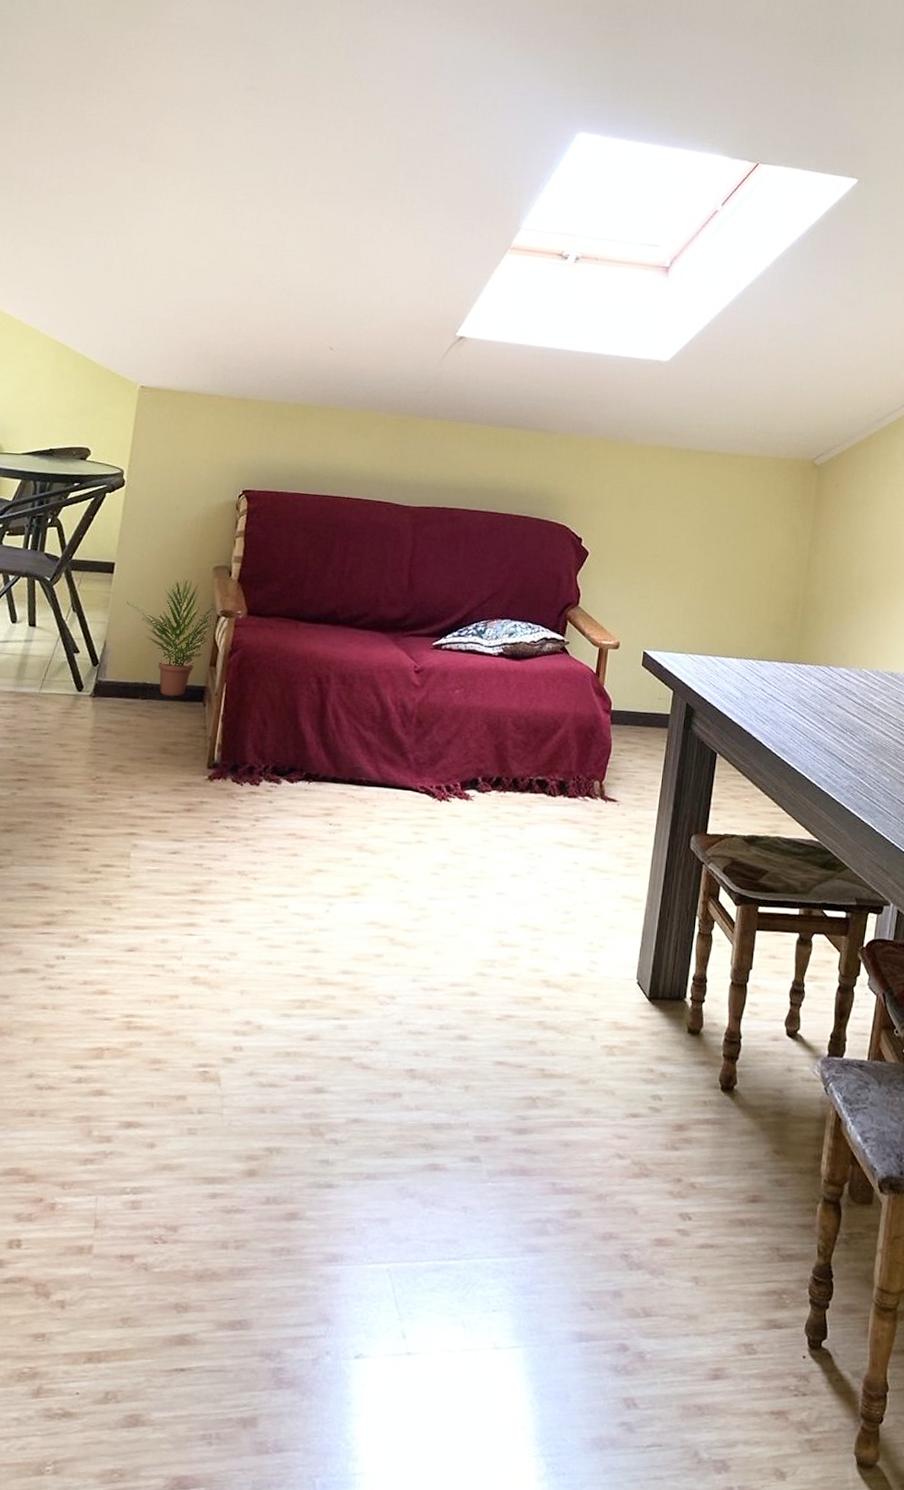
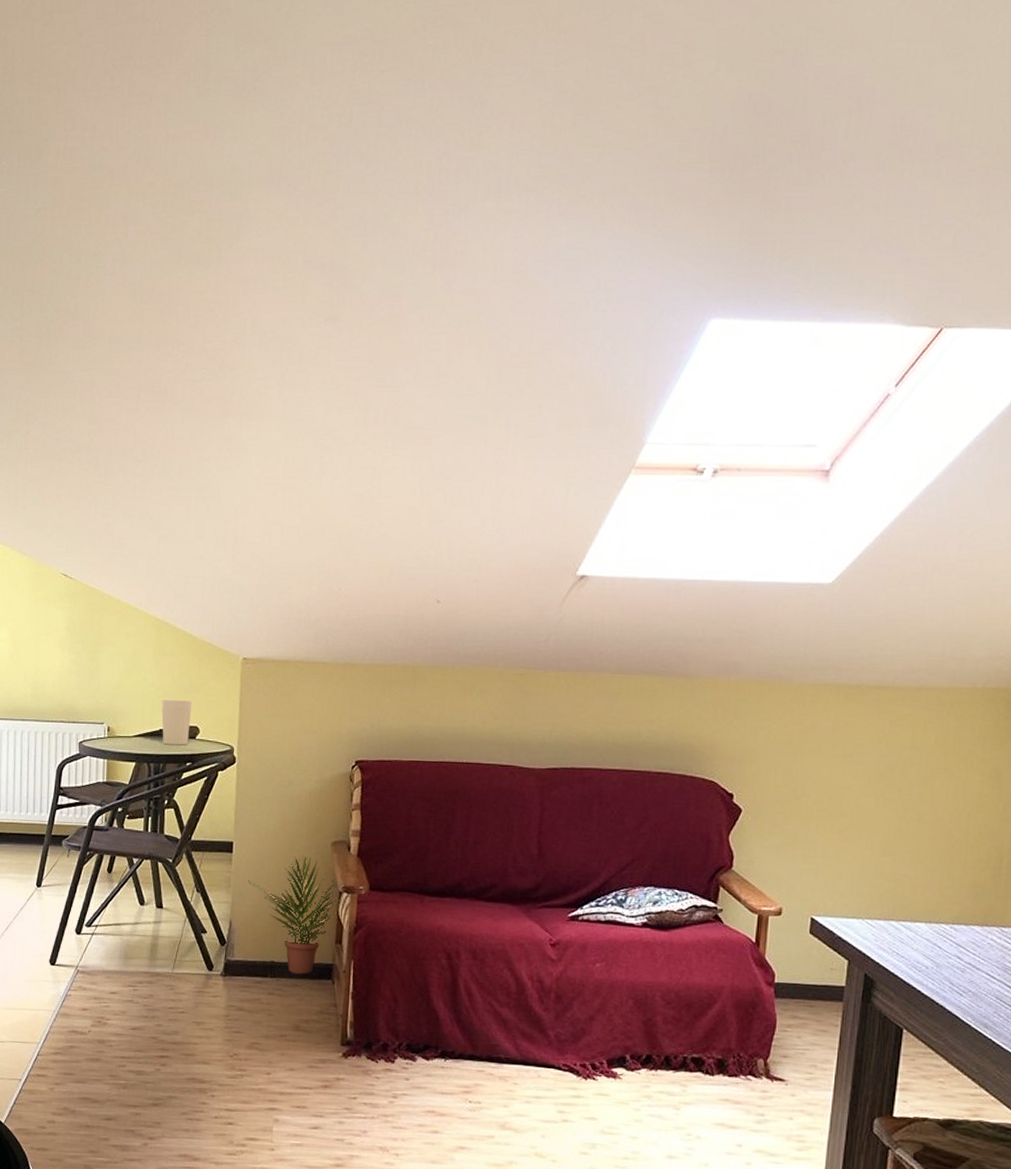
cup: none [52,420,86,467] -> present [161,700,193,747]

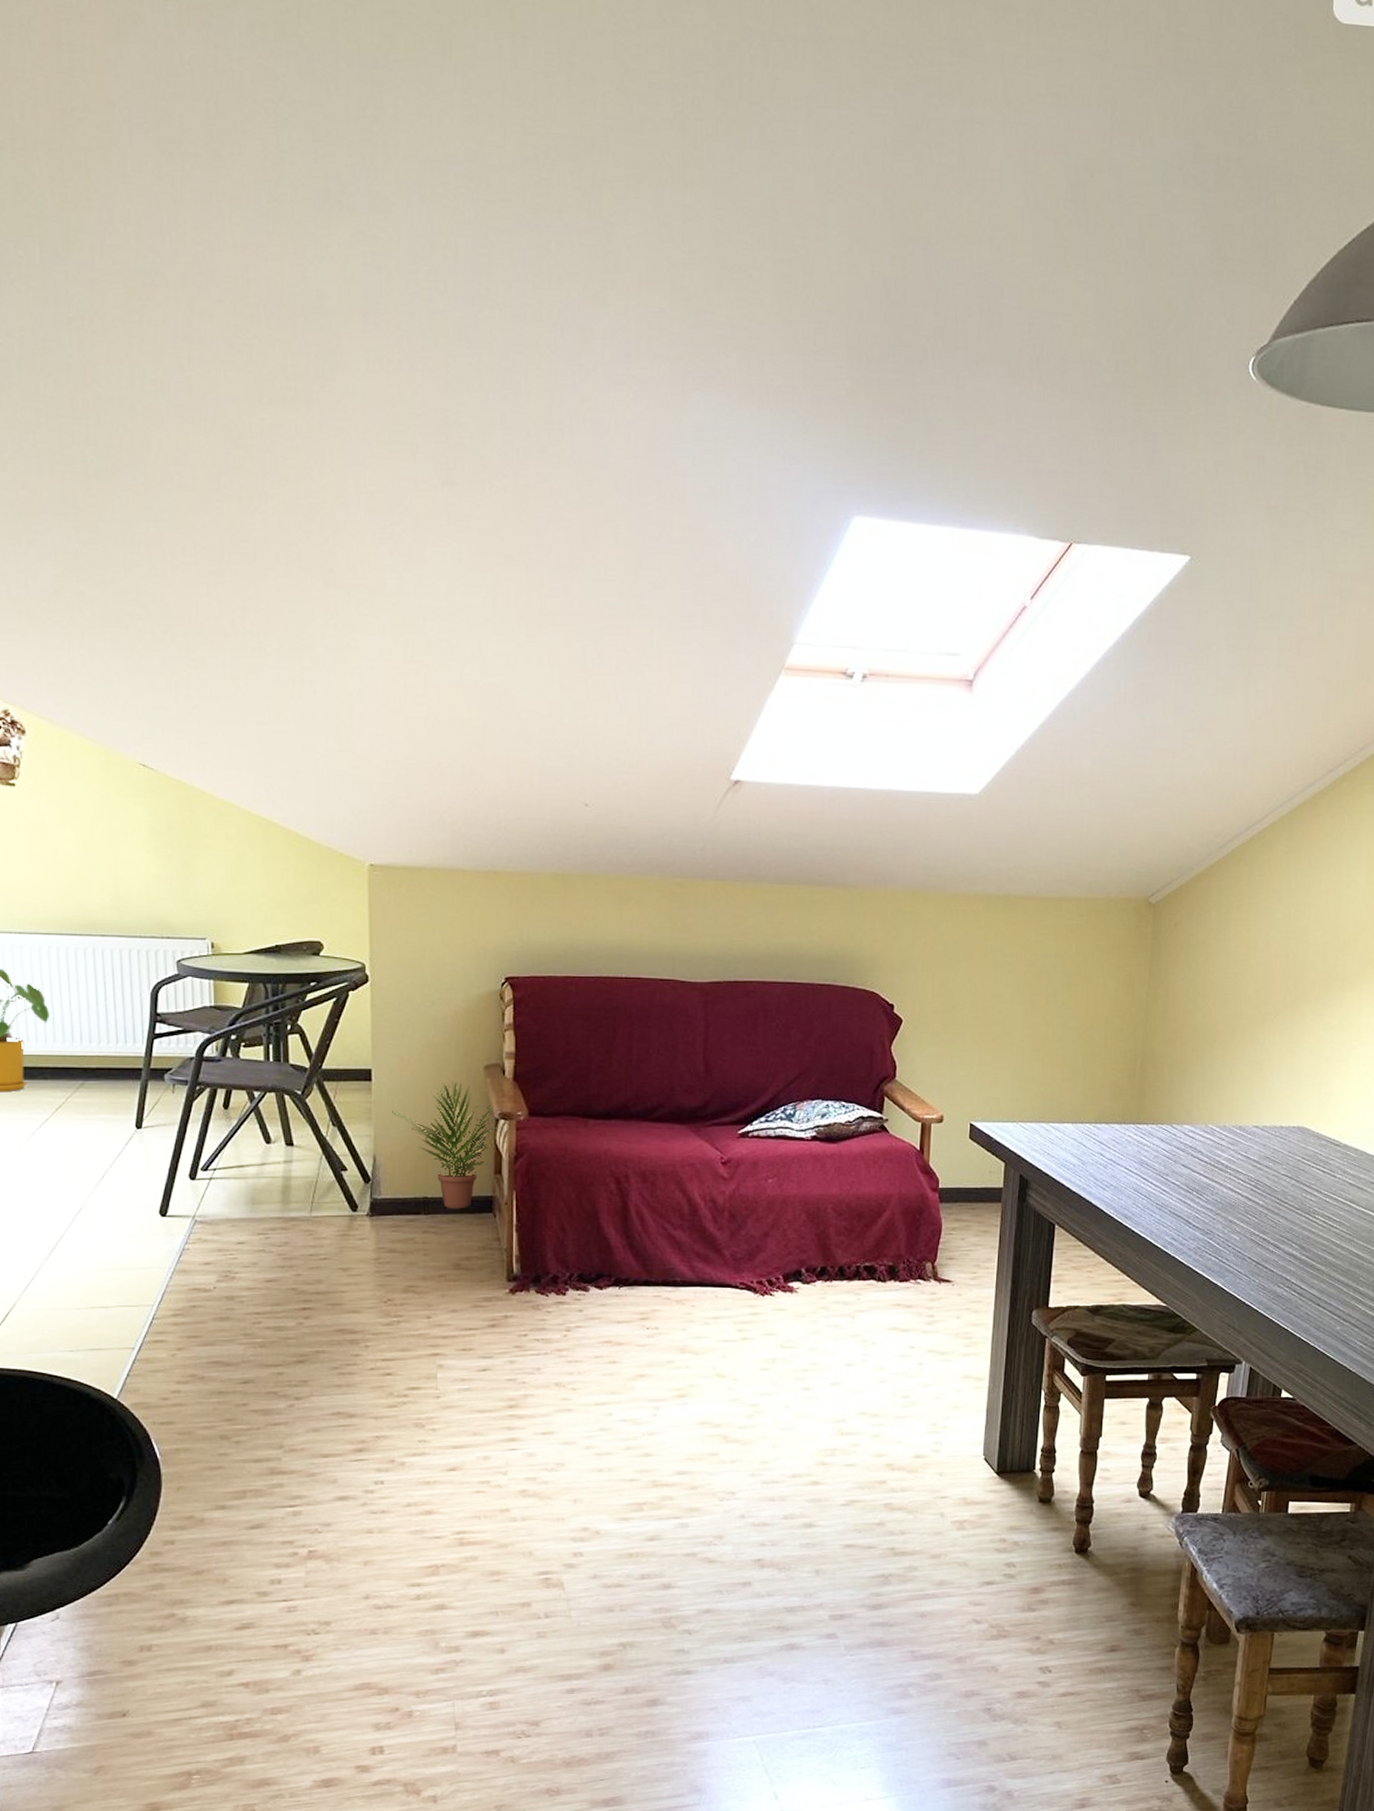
cup: present [161,700,193,747] -> none [275,912,313,964]

